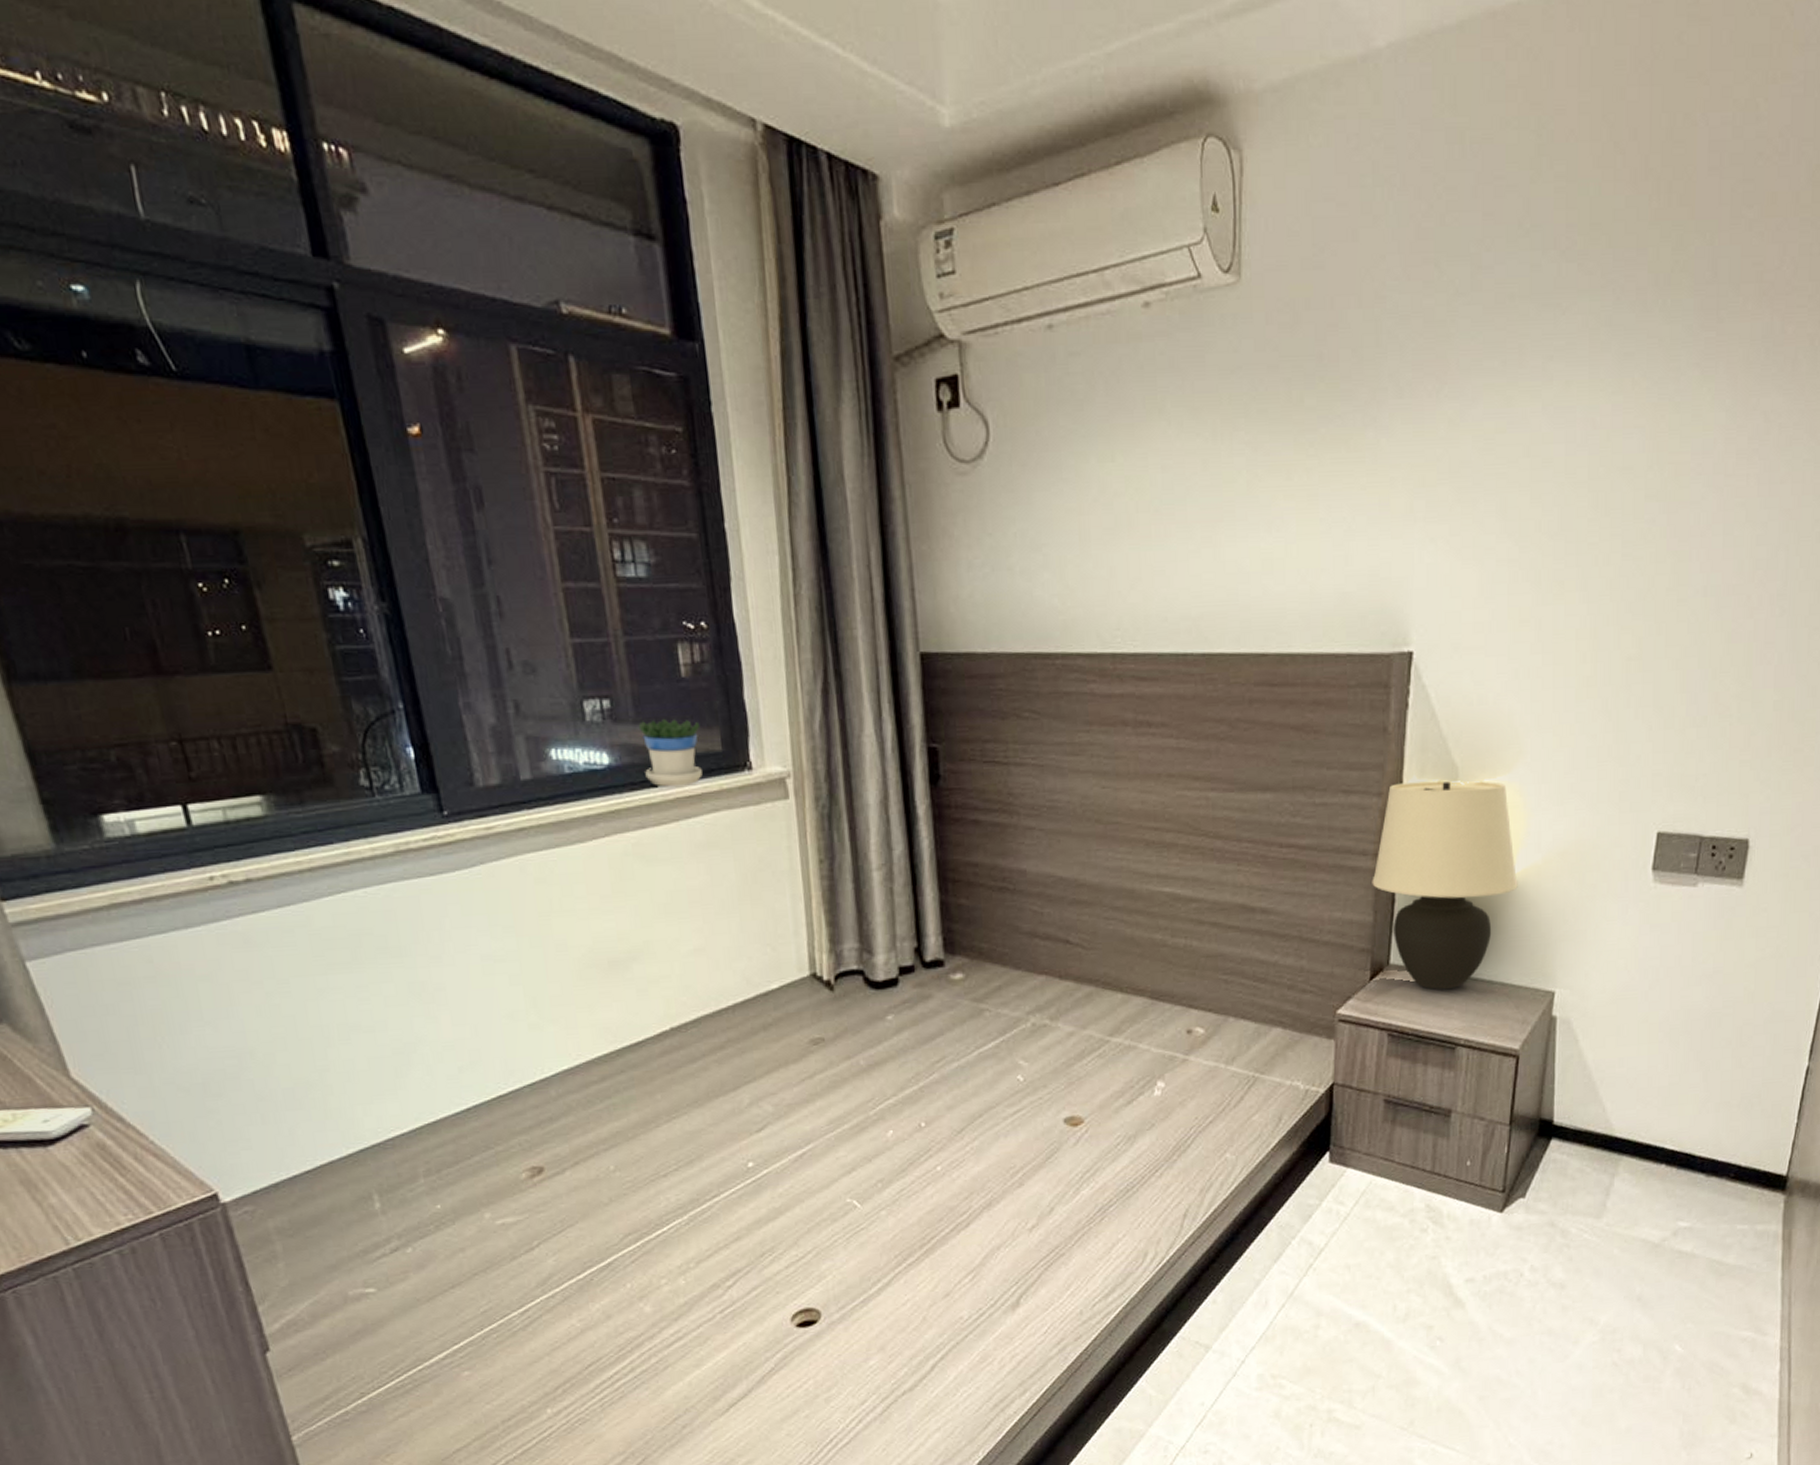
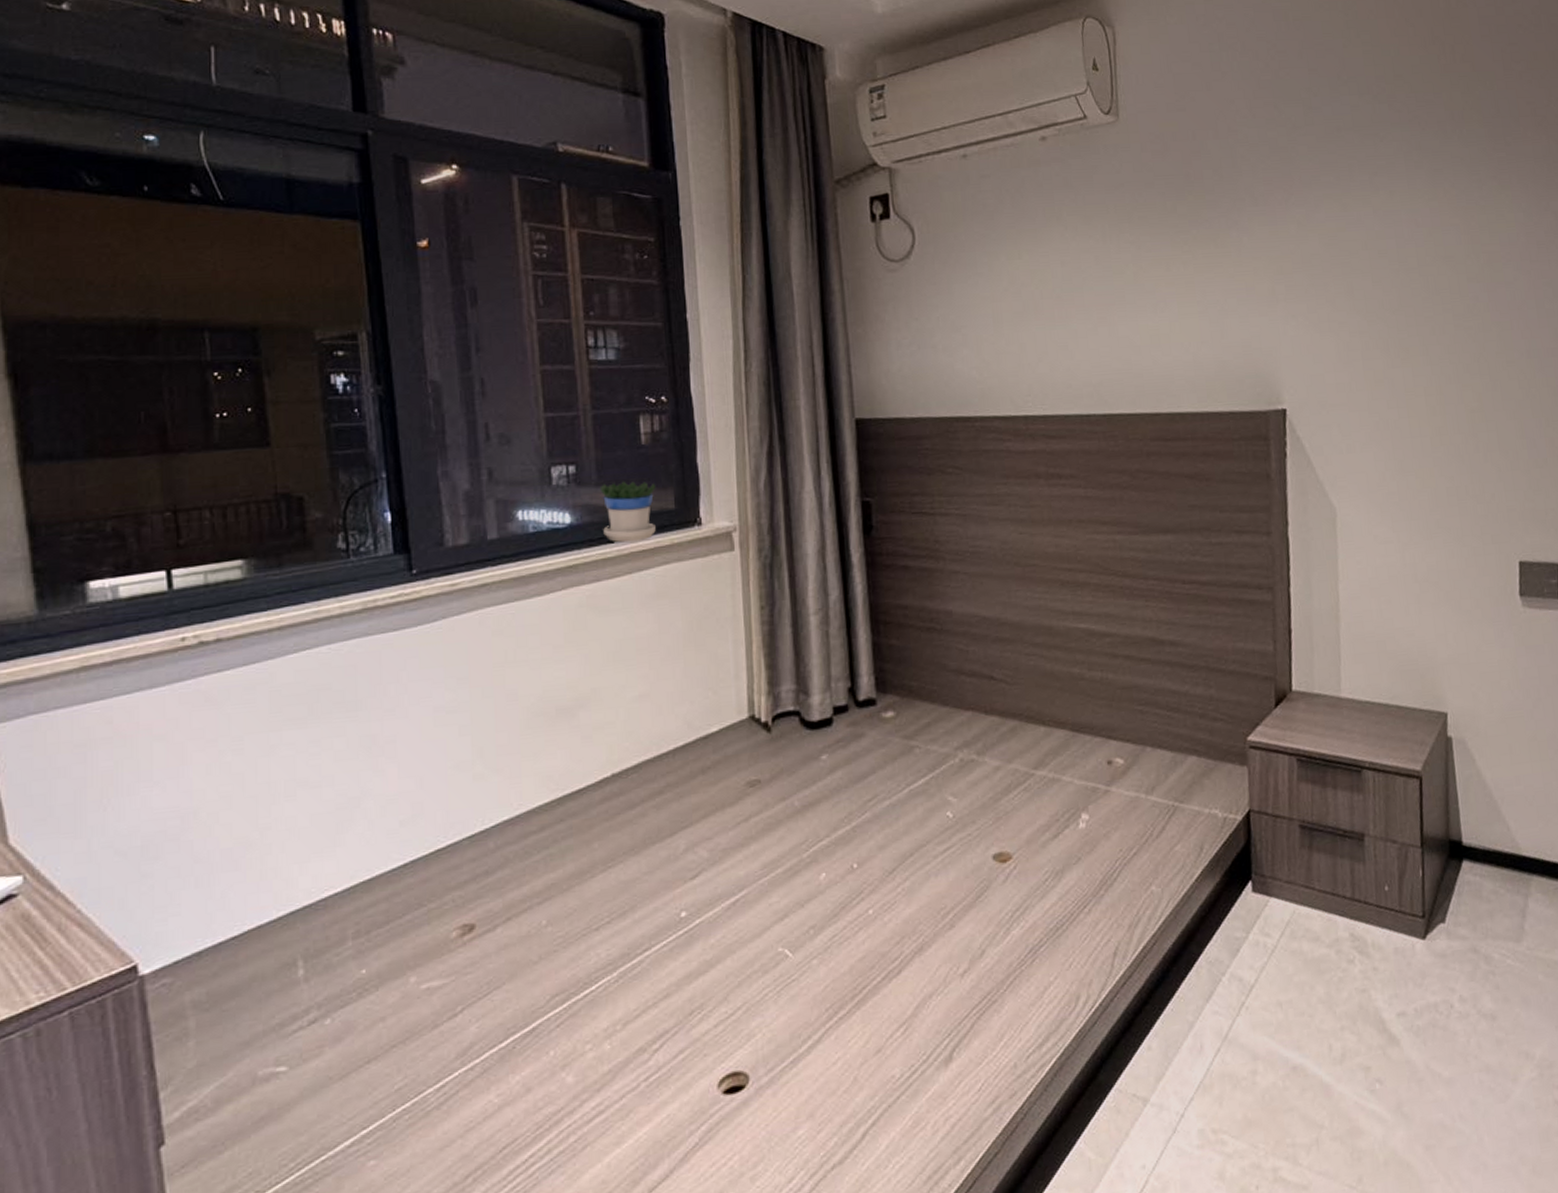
table lamp: present [1372,780,1518,989] -> none [1268,519,1401,714]

